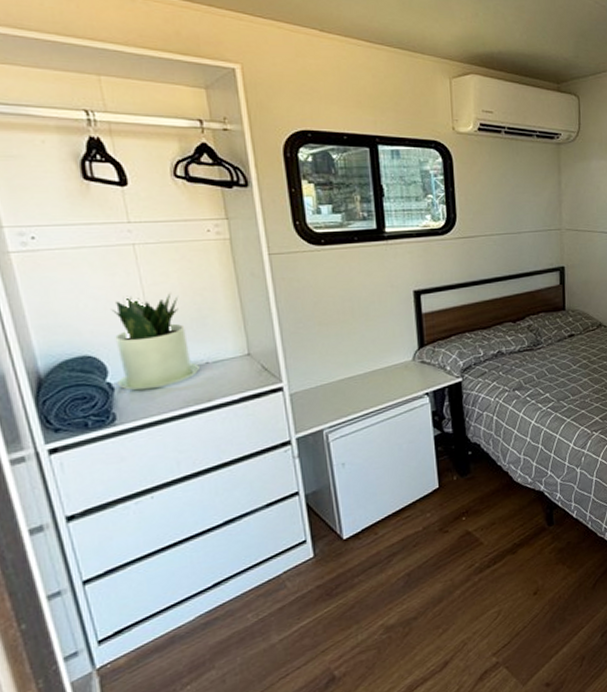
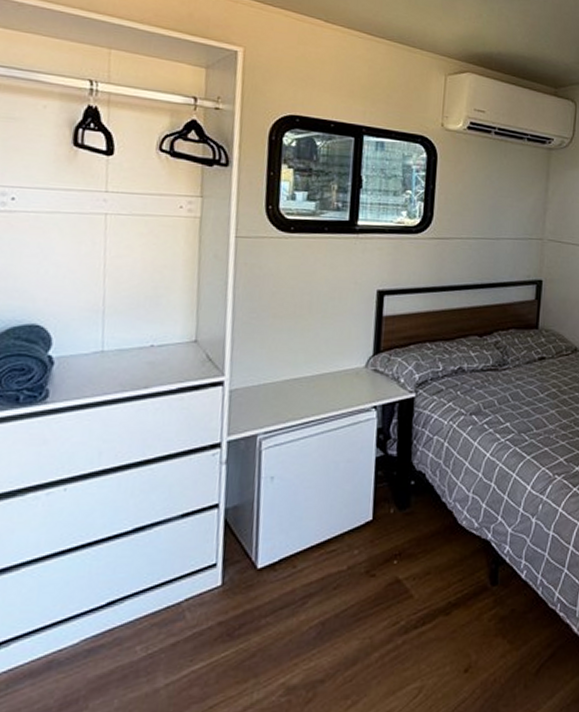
planter: present [110,293,199,391] -> none [58,266,143,368]

